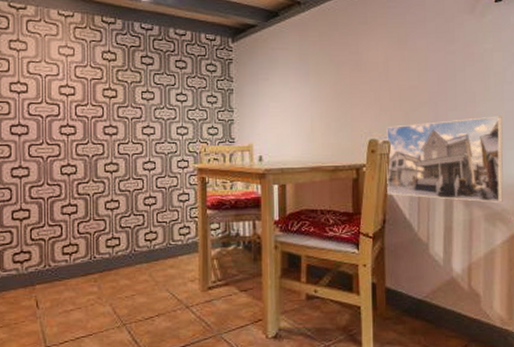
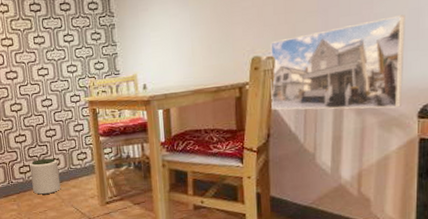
plant pot: none [120,230,156,275] -> present [30,158,61,195]

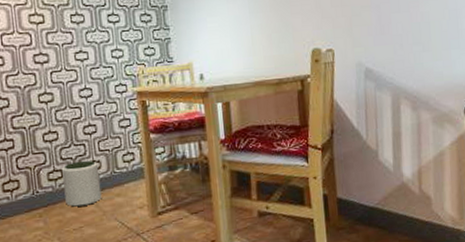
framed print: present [270,14,405,110] -> none [329,15,450,105]

